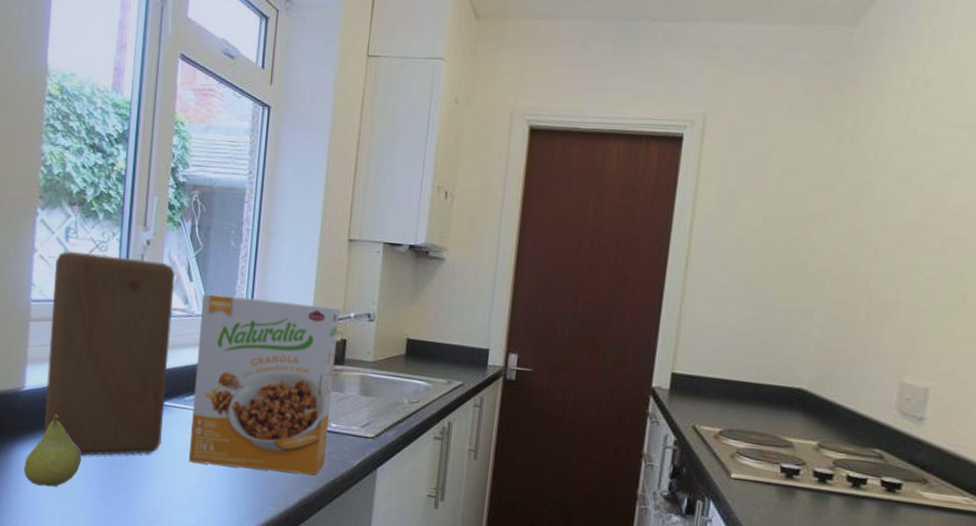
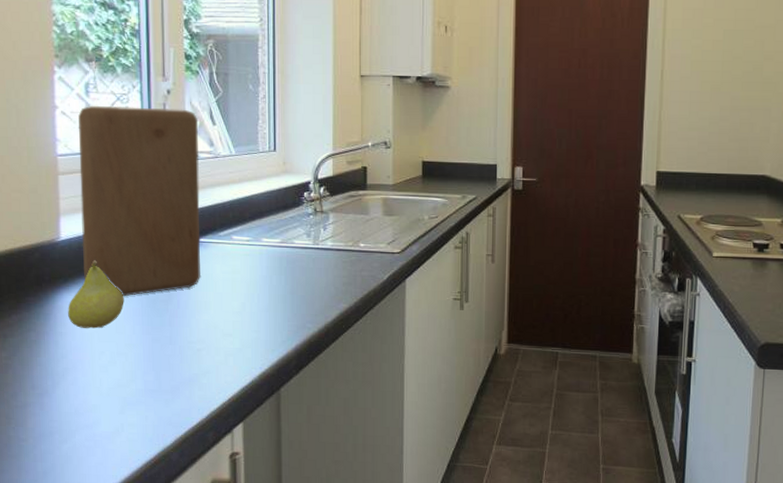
cereal box: present [188,293,339,475] -> none [227,135,358,292]

